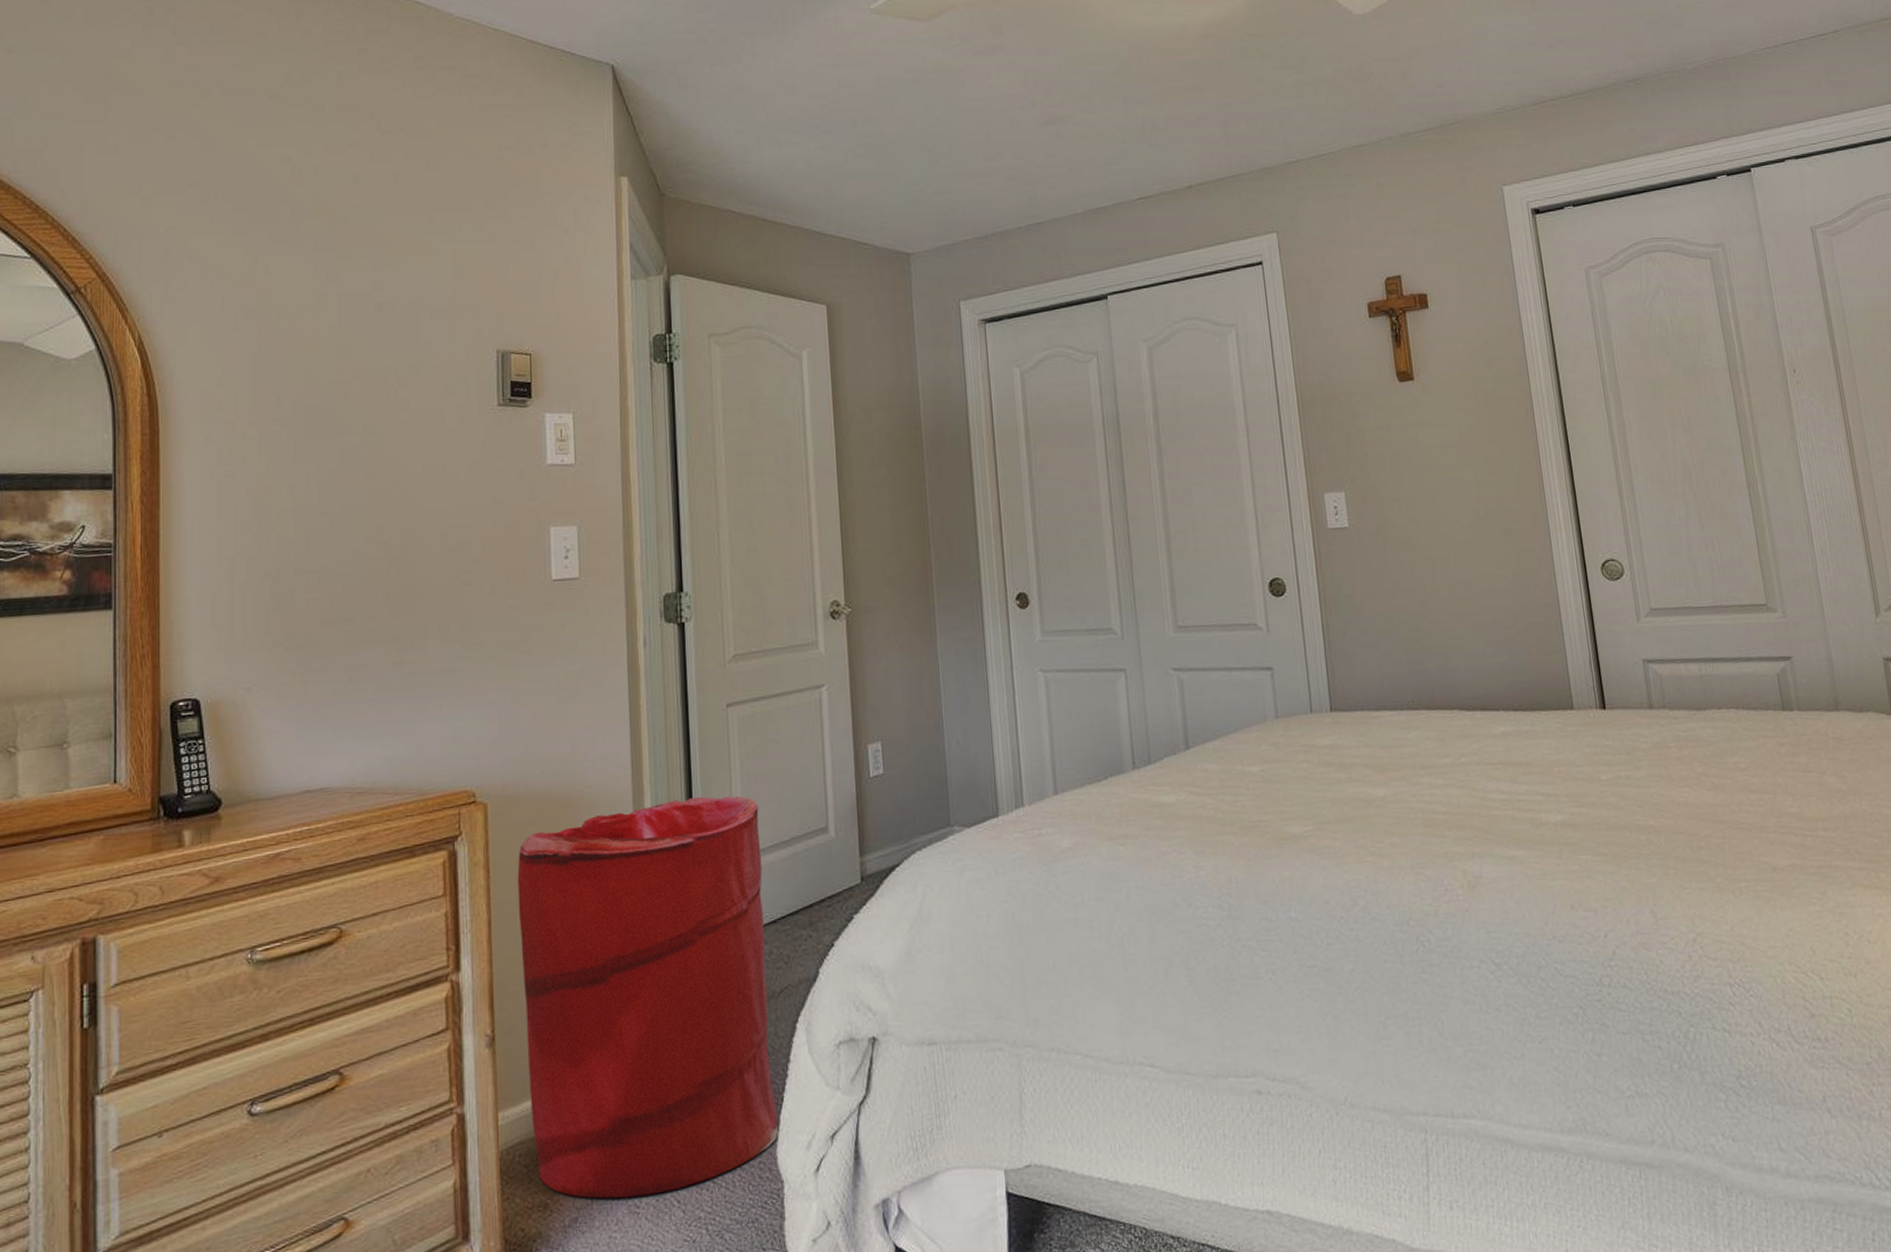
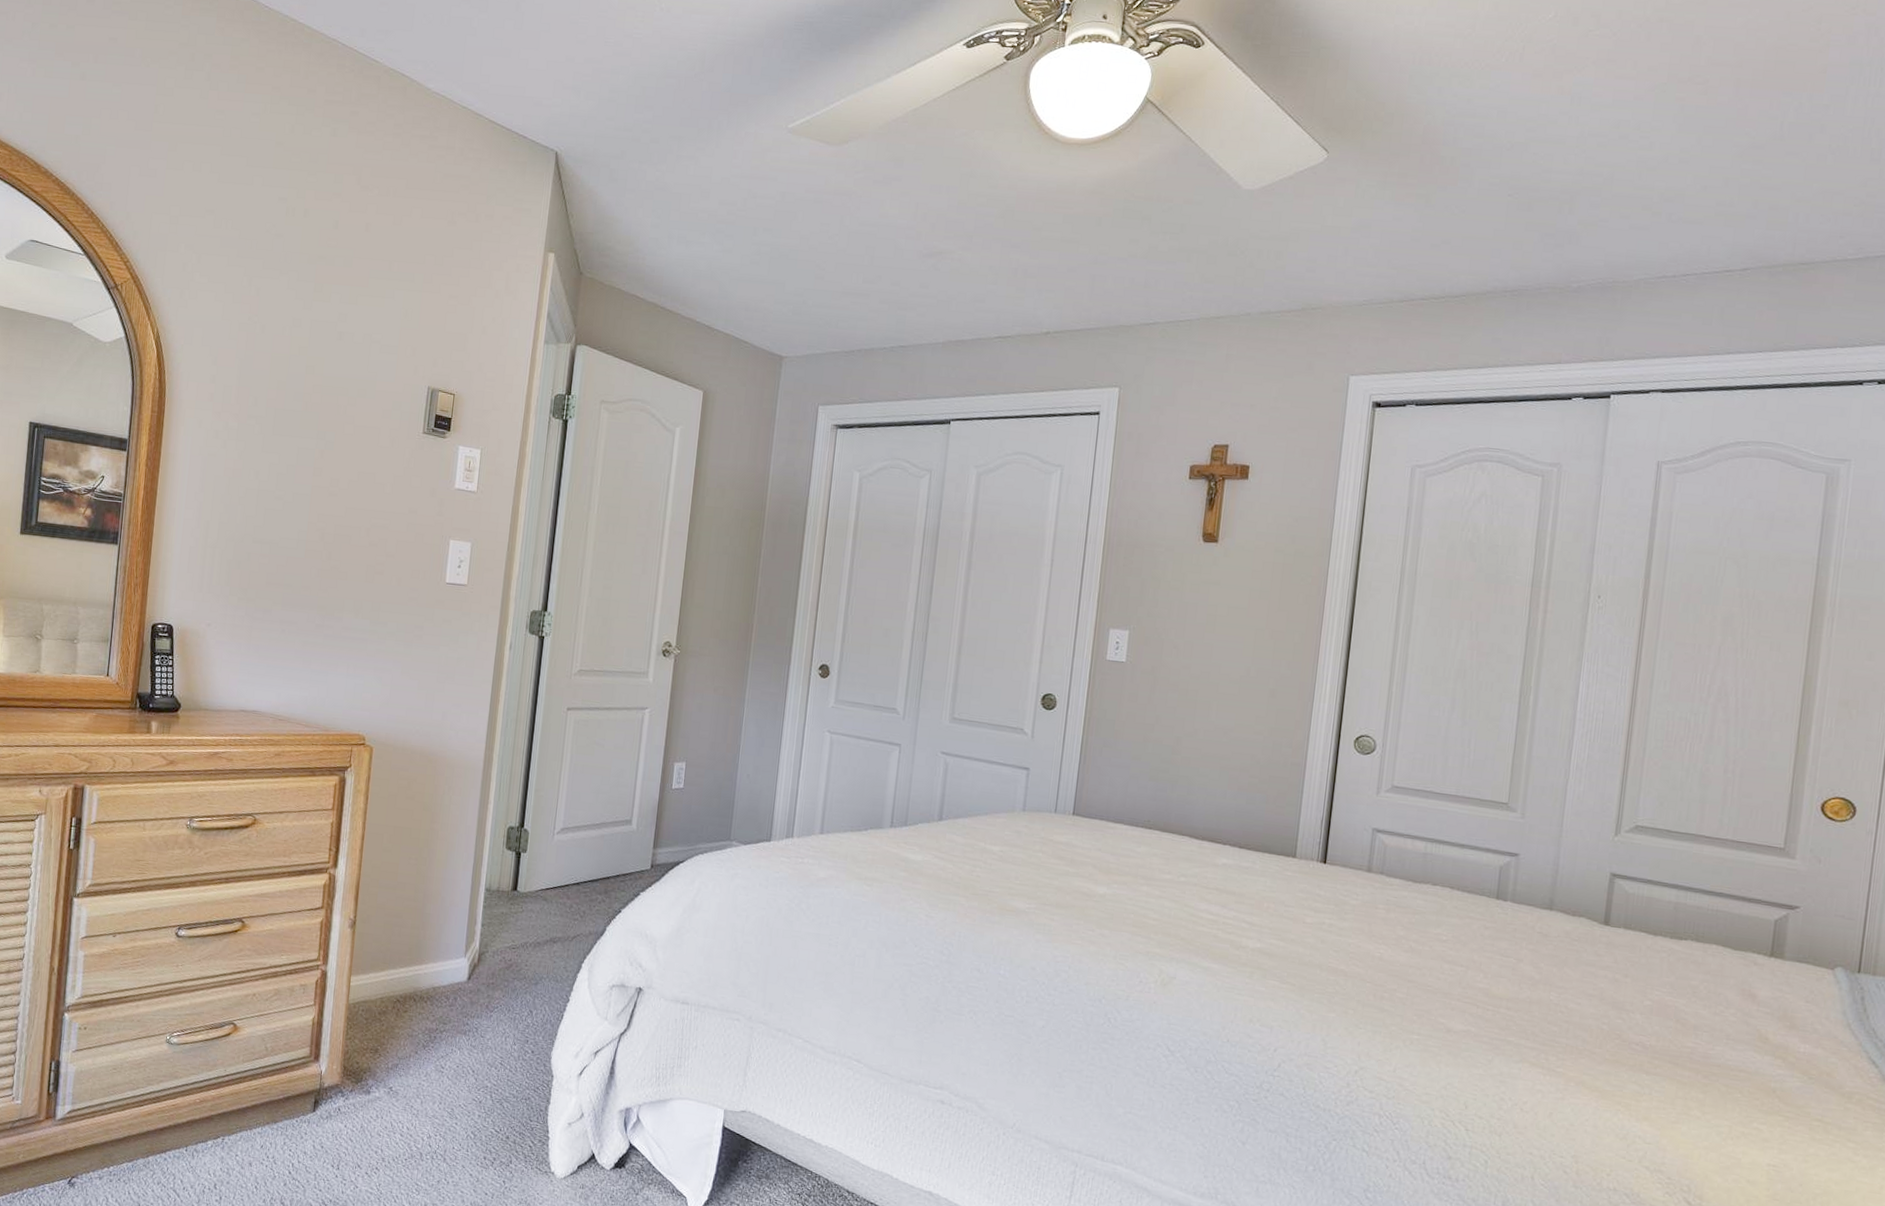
laundry hamper: present [517,795,779,1199] -> none [374,774,580,1063]

